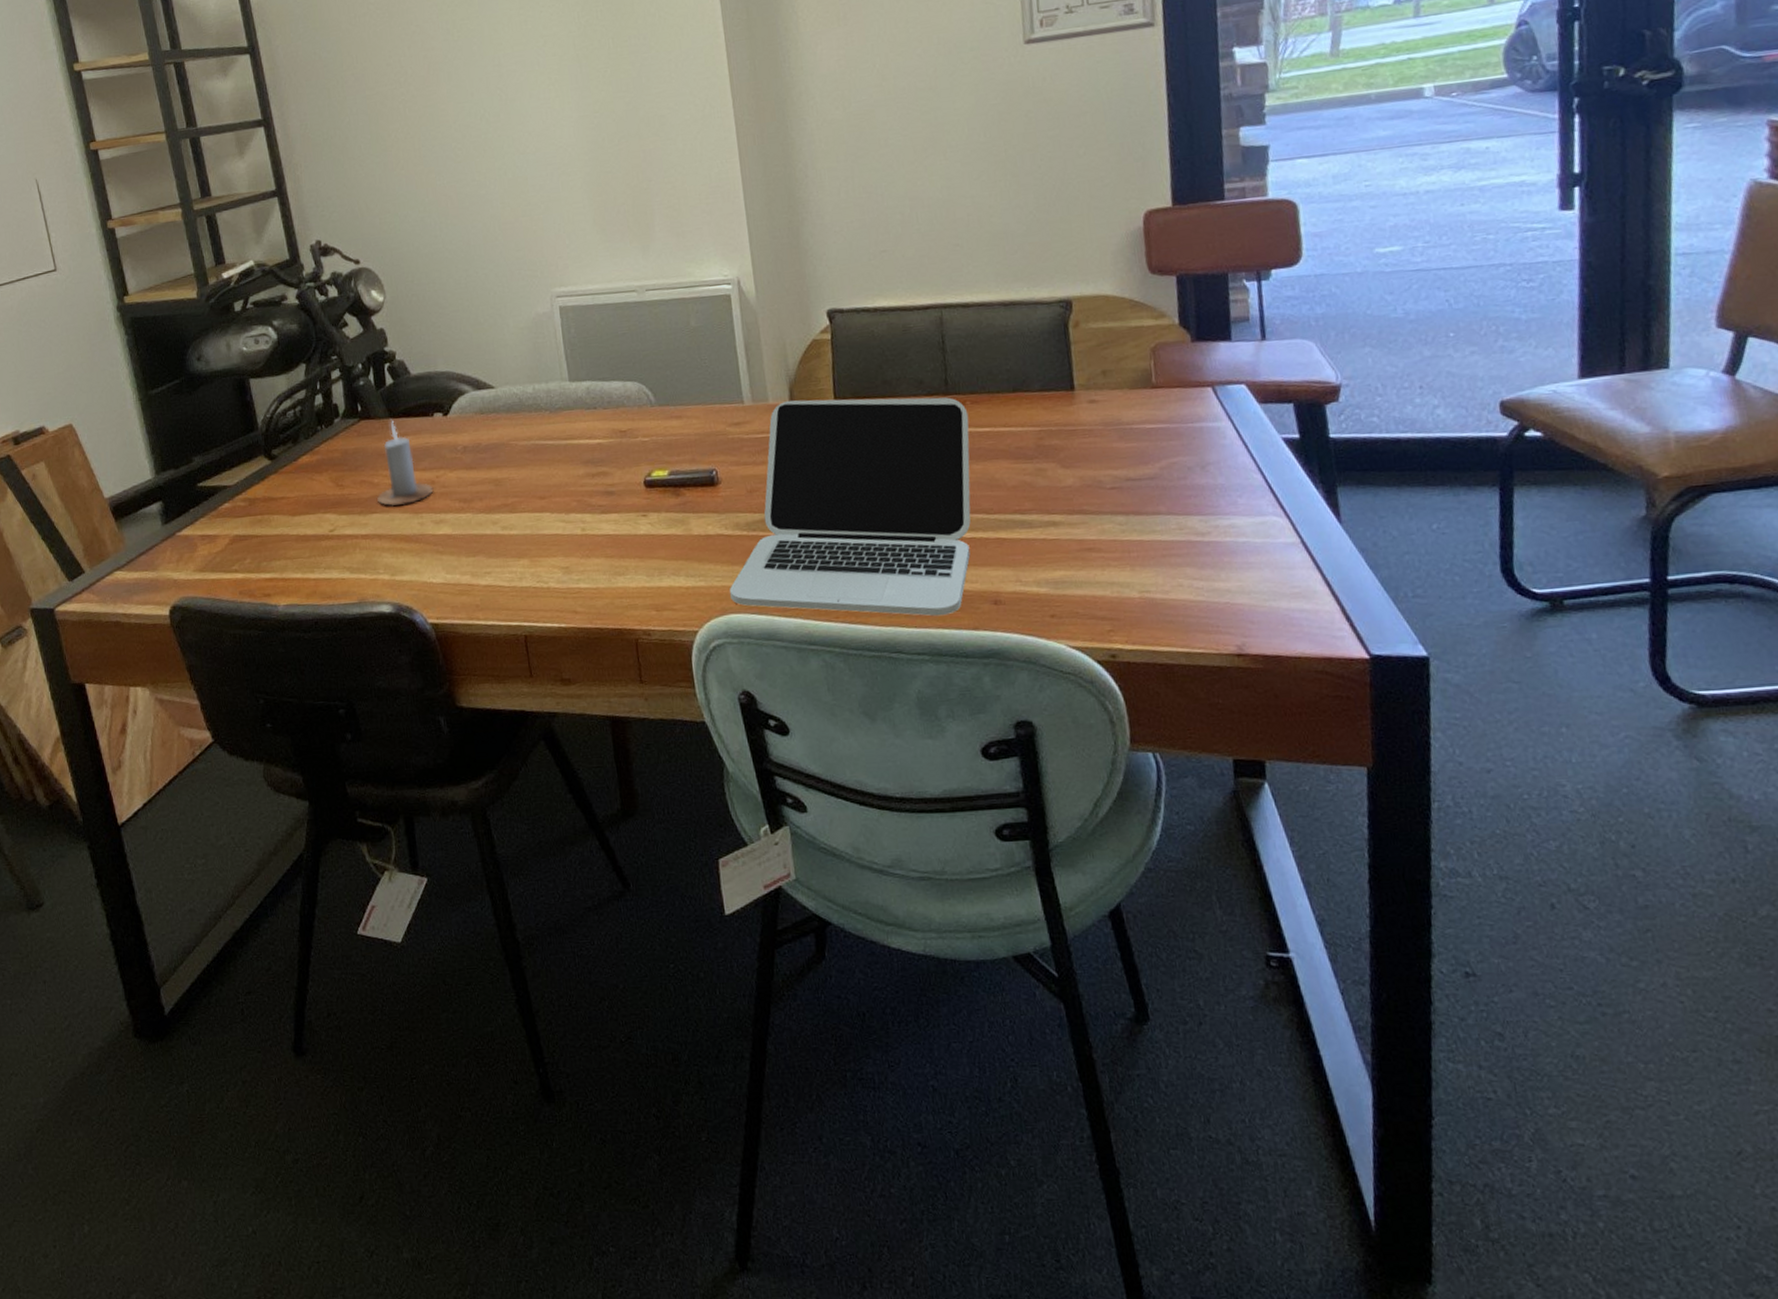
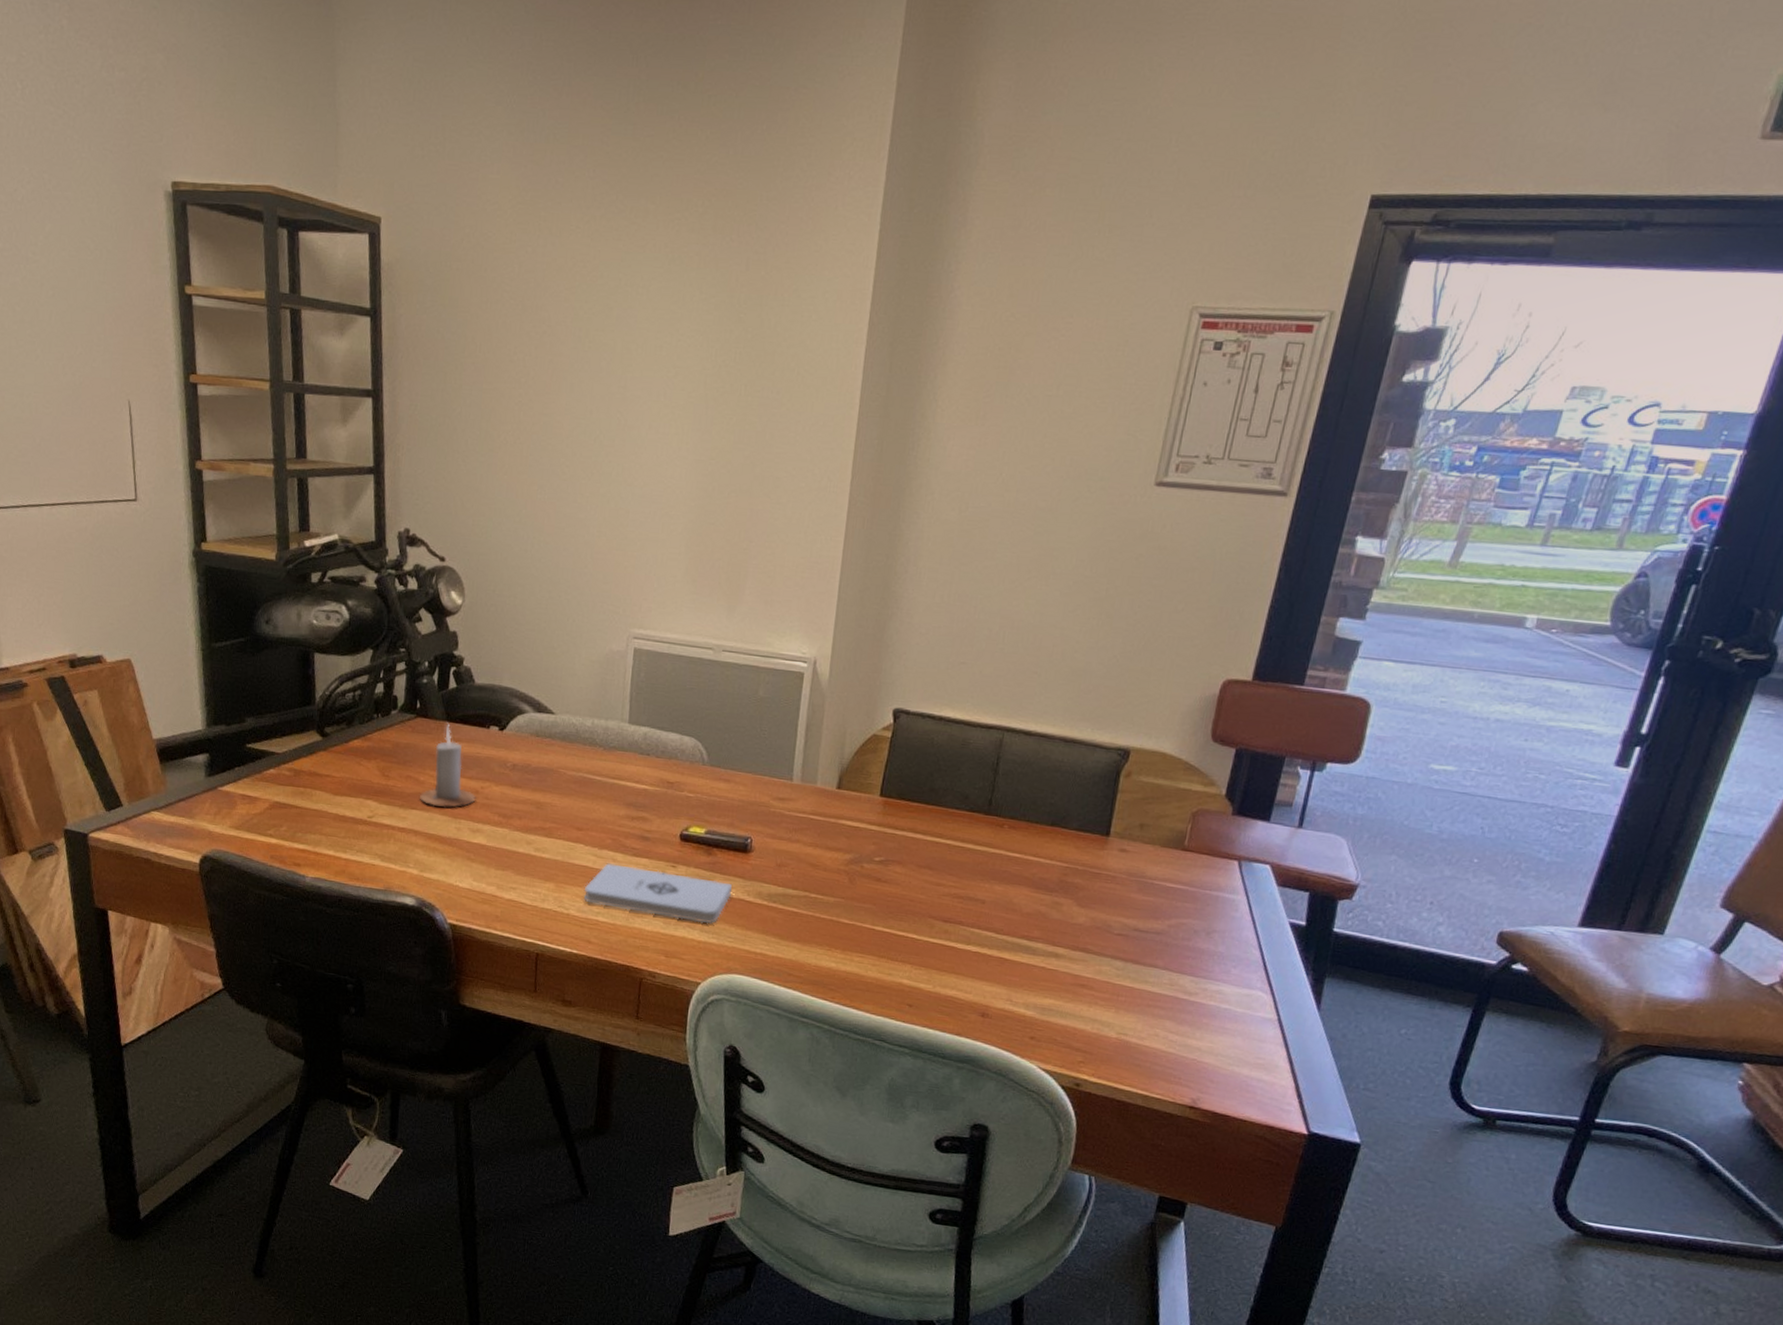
notepad: none [560,520,709,572] -> present [584,863,732,924]
laptop: present [730,397,971,616] -> none [738,787,1004,1017]

